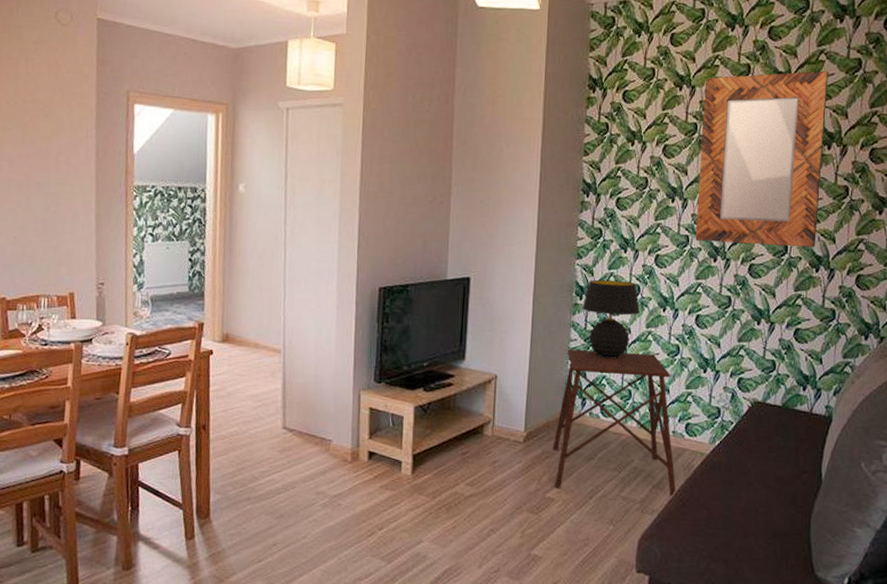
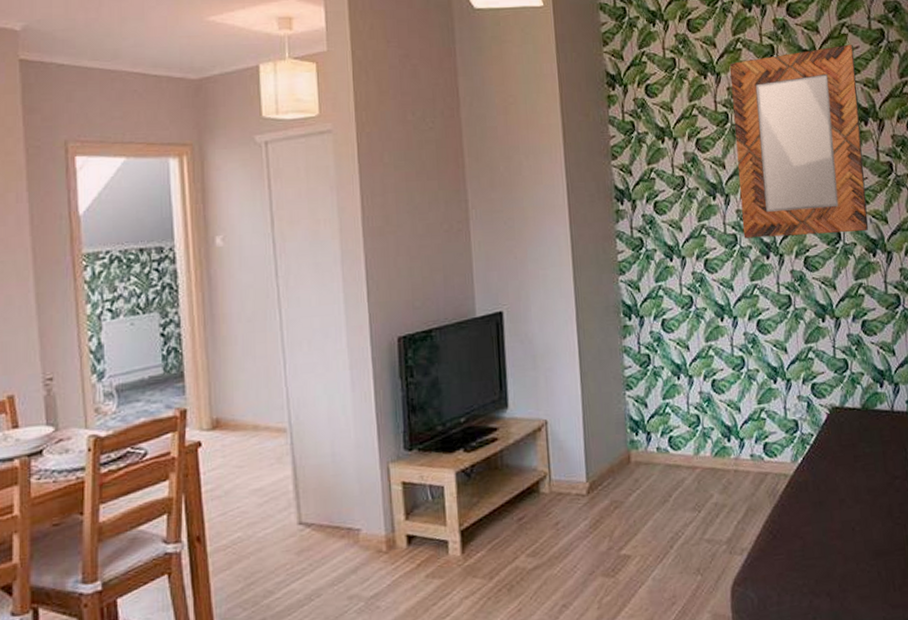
side table: present [552,349,677,499] -> none [620,371,765,541]
table lamp: present [582,279,640,359] -> none [632,292,697,383]

